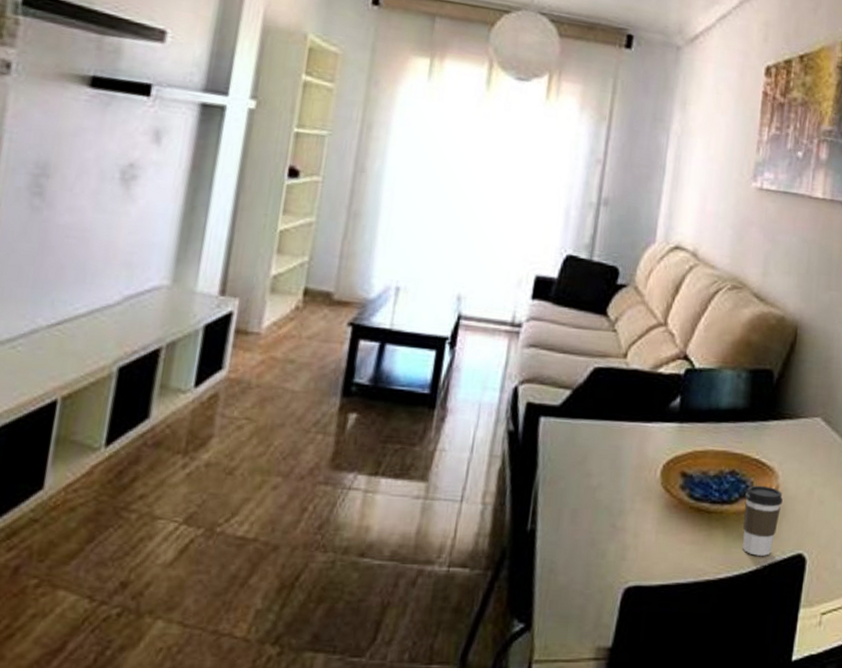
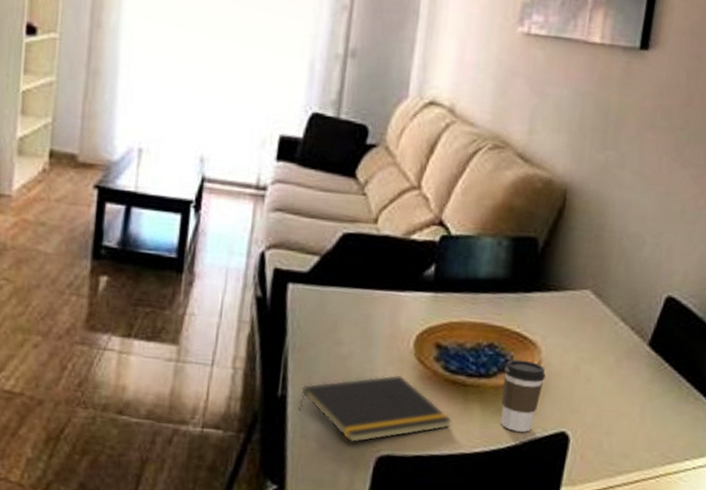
notepad: none [547,504,697,576] -> present [298,374,452,443]

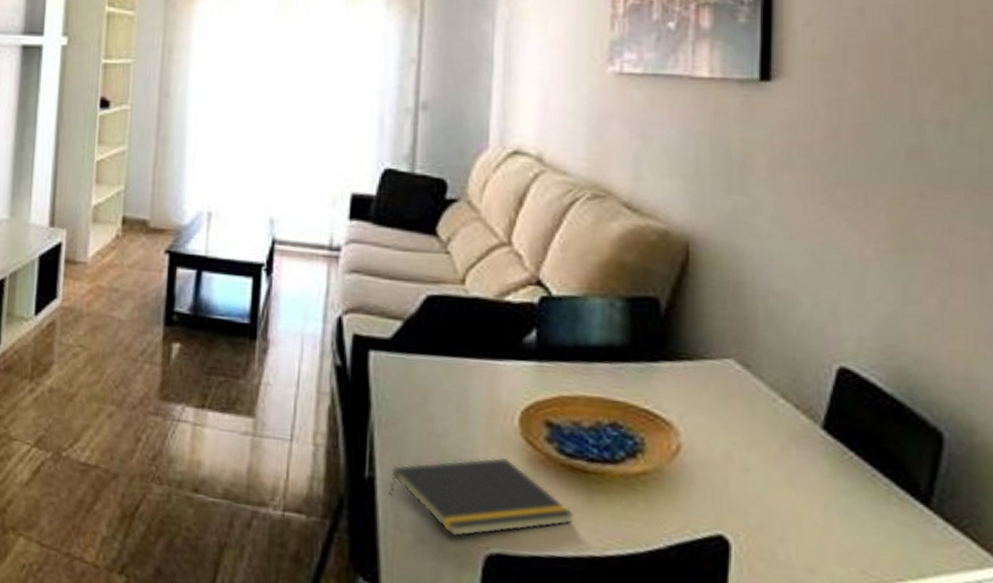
coffee cup: present [500,359,546,432] -> none [633,442,688,534]

